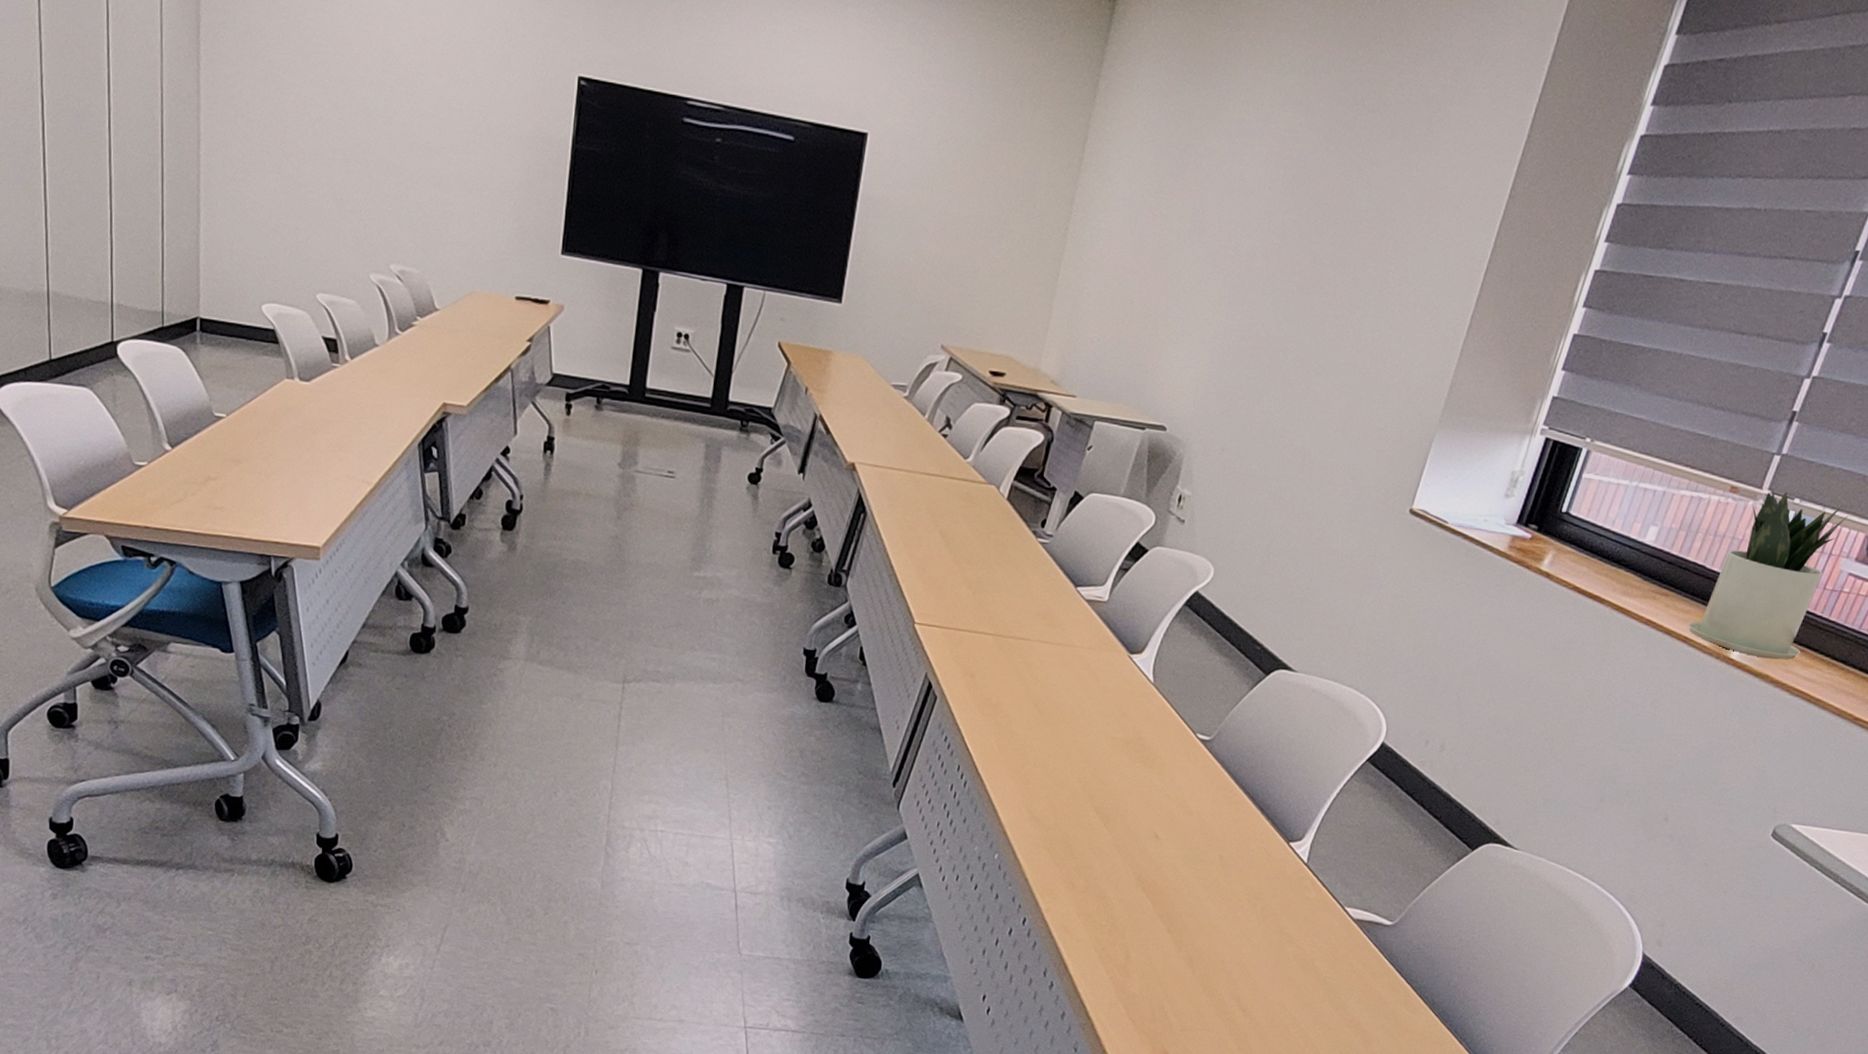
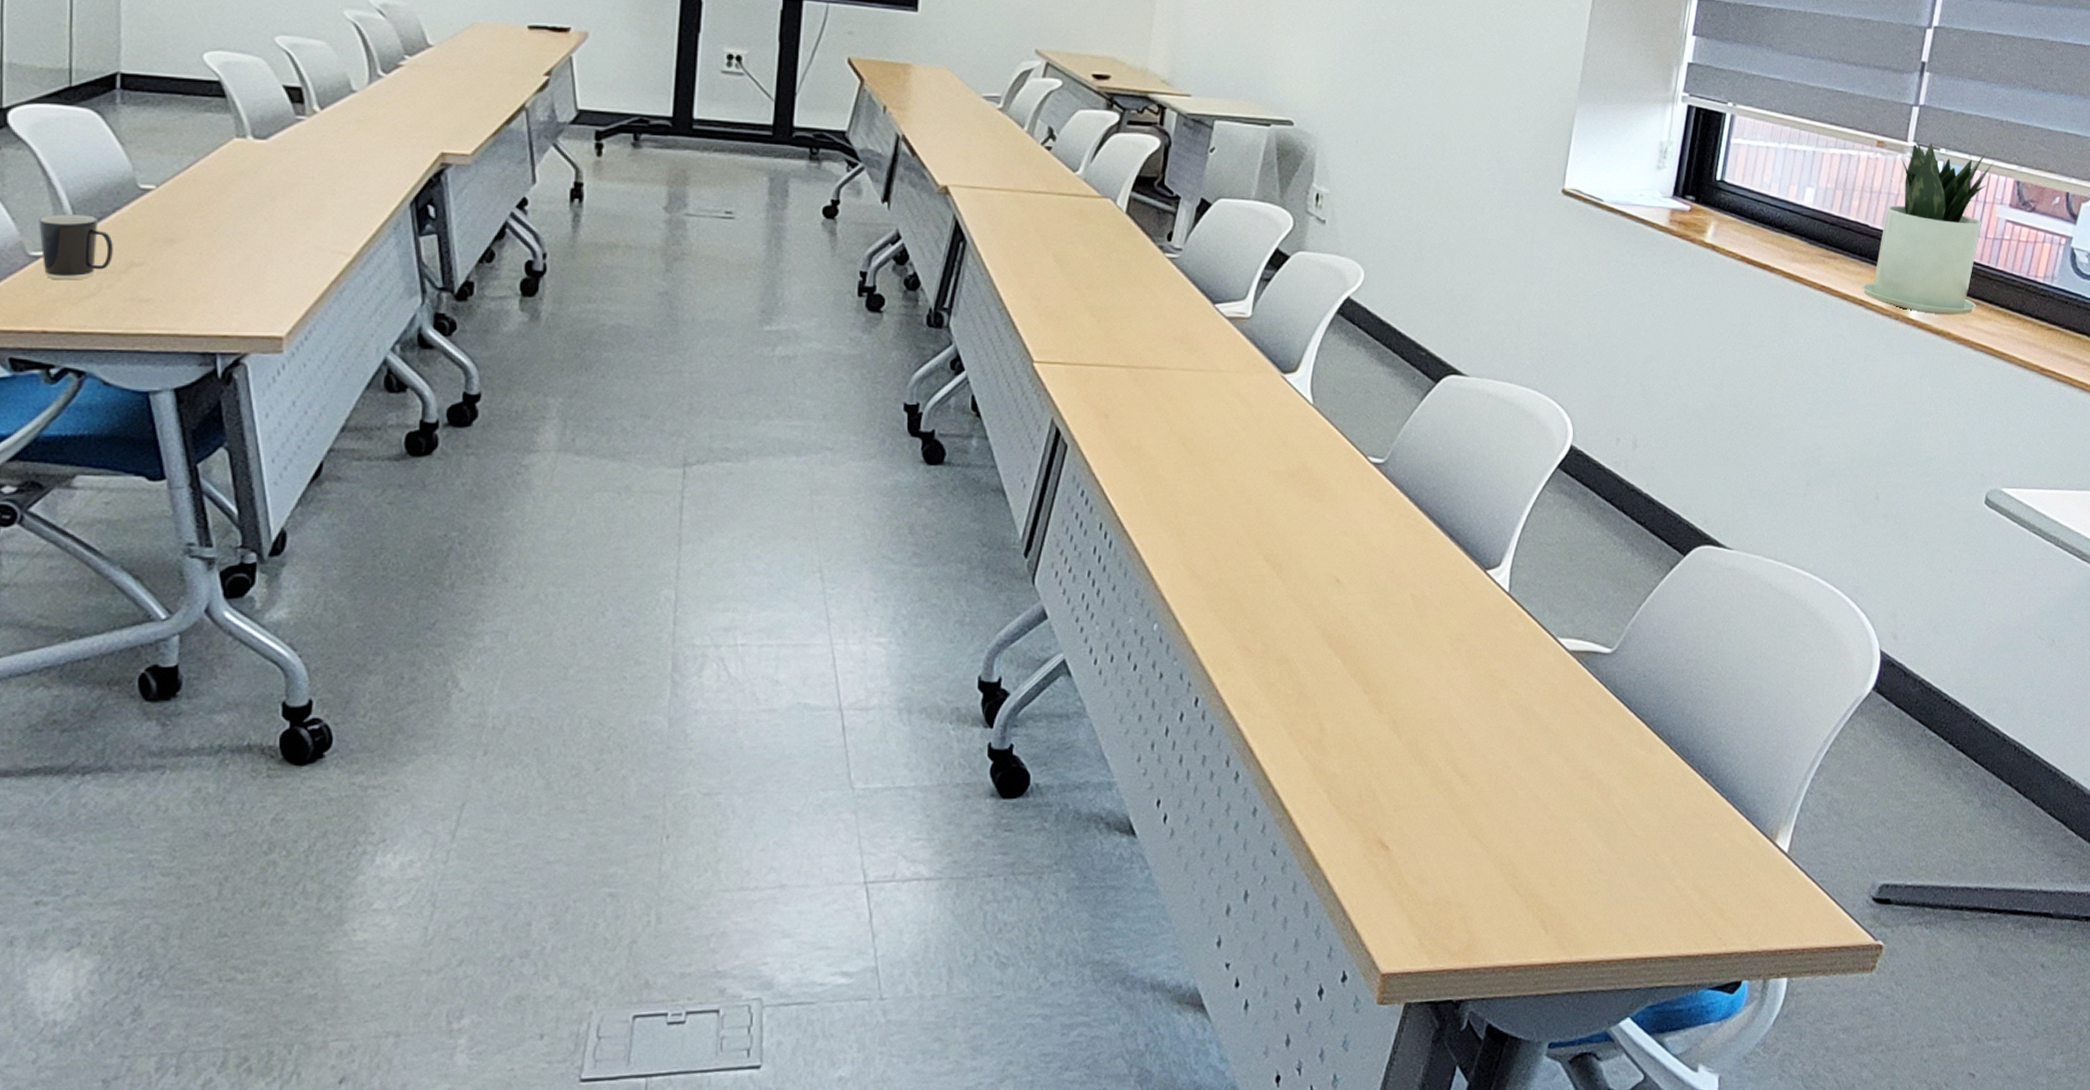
mug: none [140,432,195,488] -> present [37,214,113,280]

